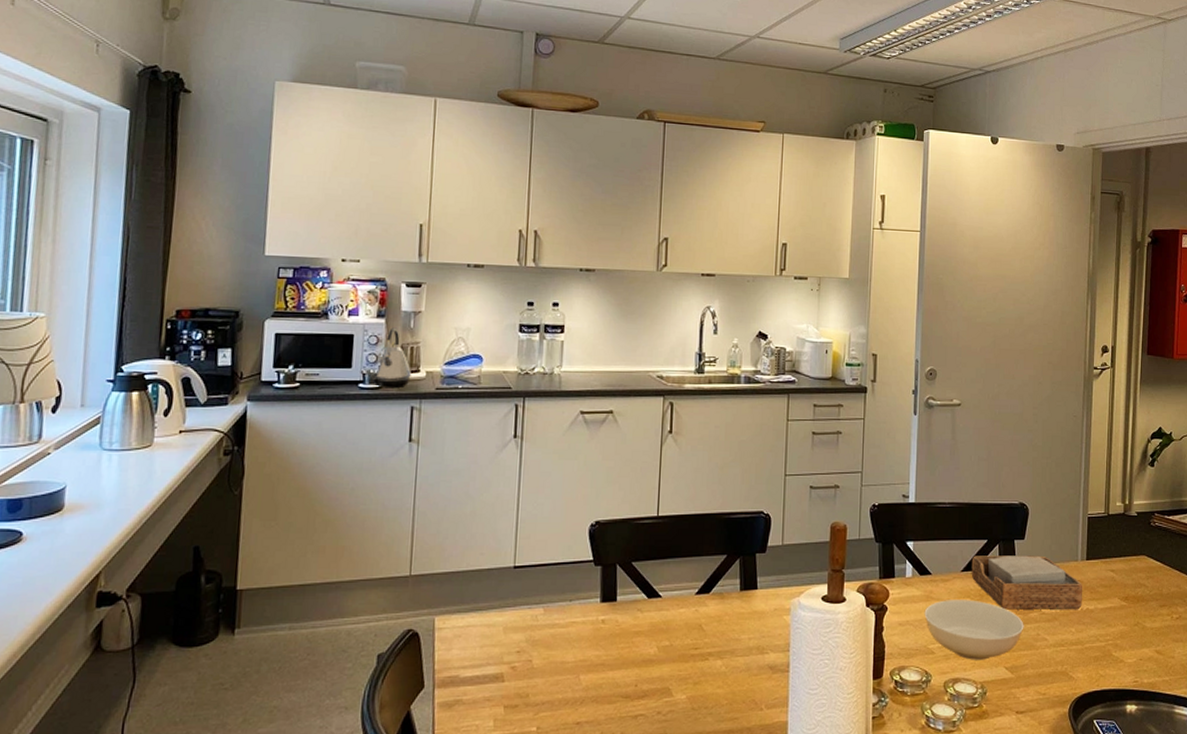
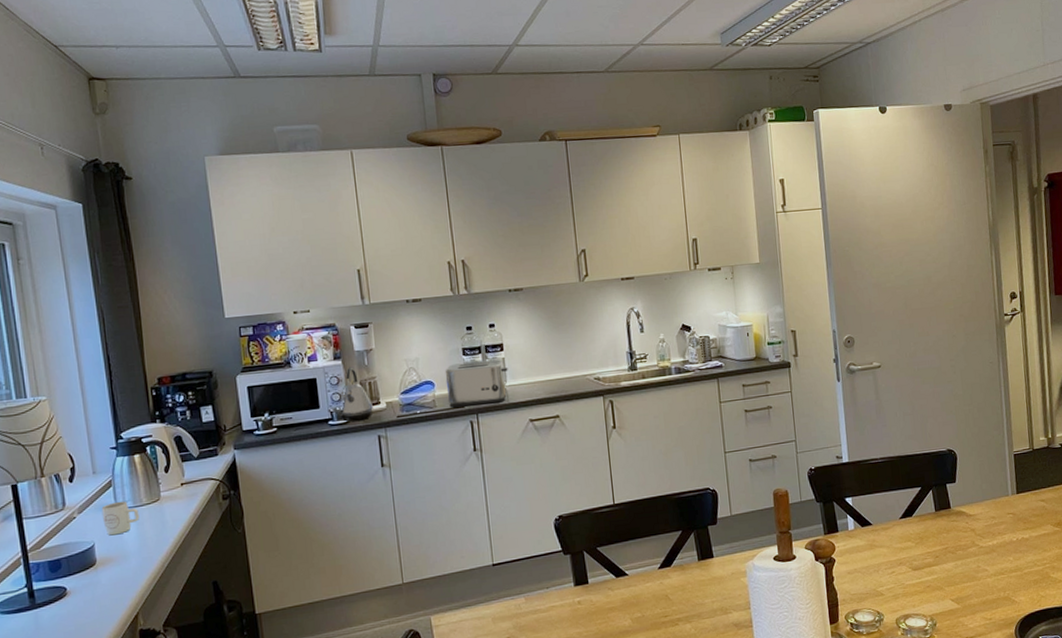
mug: none [80,441,125,479] -> present [101,501,139,536]
toaster: none [494,340,566,390] -> present [445,359,508,409]
bowl: present [924,600,1024,660] -> none [869,543,965,597]
napkin holder: present [971,555,1083,610] -> none [908,495,1018,548]

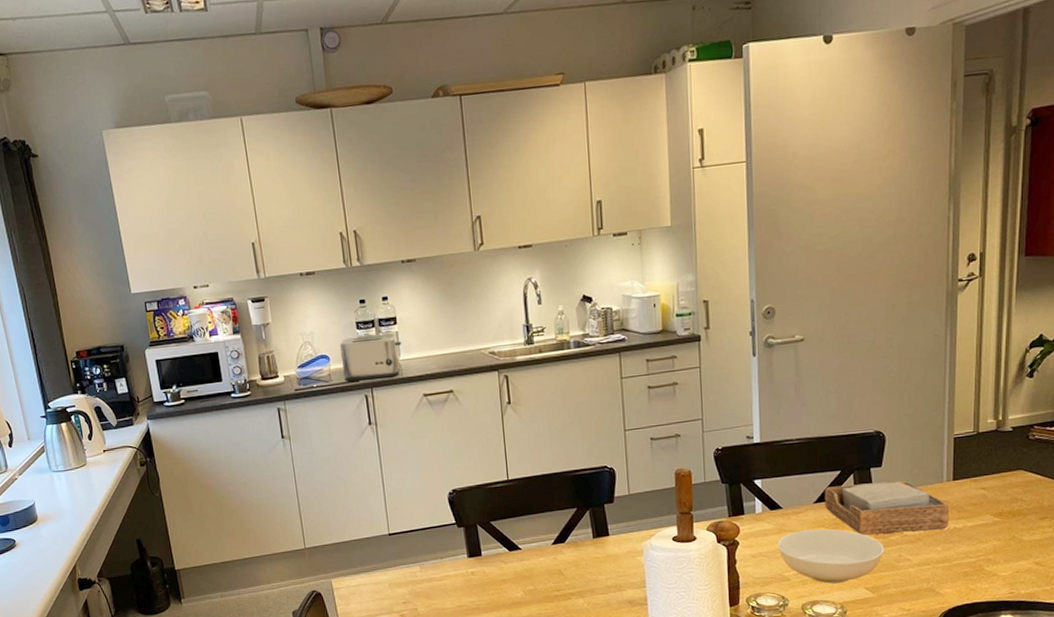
mug: present [101,501,139,536] -> none [38,465,70,496]
kettle: present [337,367,373,422] -> none [239,341,272,395]
bowl: none [869,543,965,597] -> present [777,528,885,584]
napkin holder: none [908,495,1018,548] -> present [824,480,950,535]

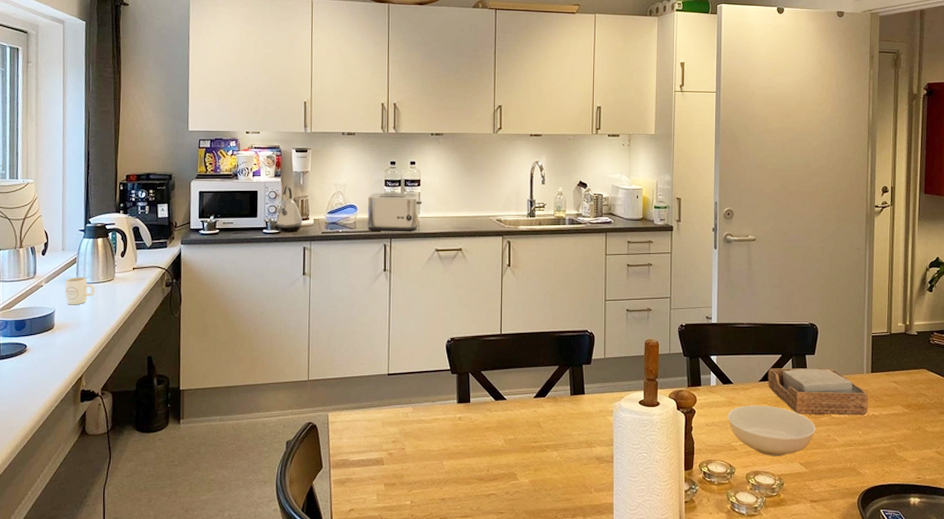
mug: none [38,465,70,496] -> present [64,276,95,305]
kettle: none [239,341,272,395] -> present [271,185,302,232]

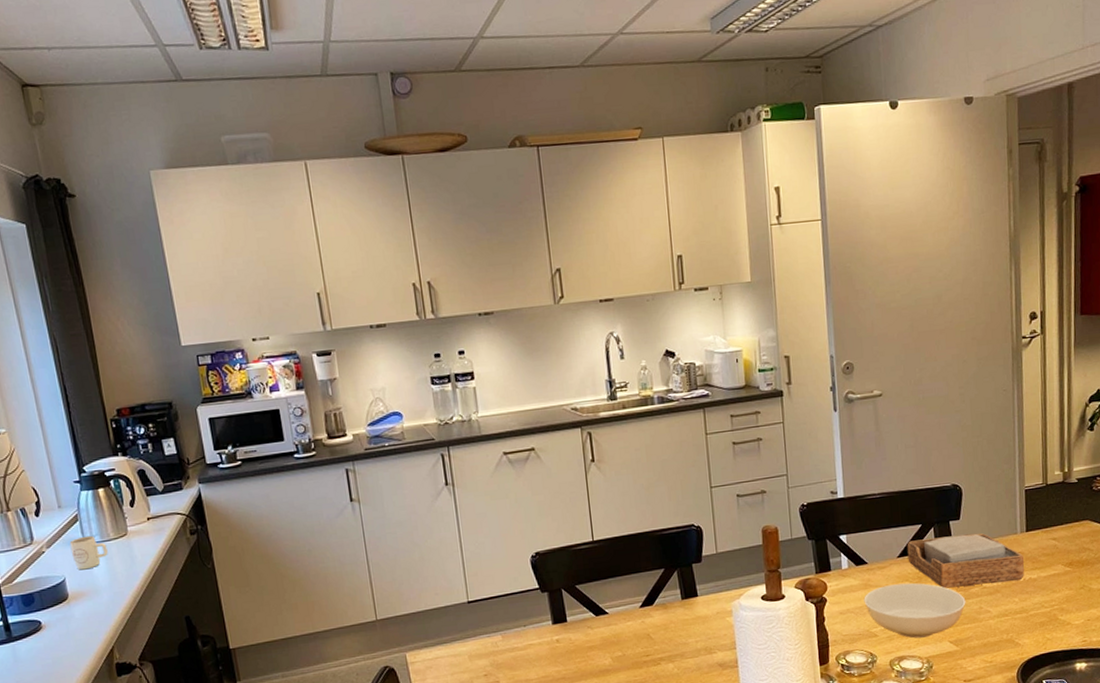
kettle: present [271,185,302,232] -> none [303,397,340,455]
toaster: present [367,193,422,232] -> none [413,389,480,441]

